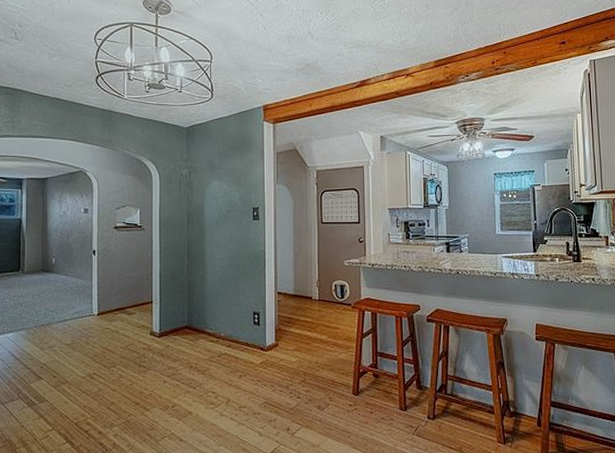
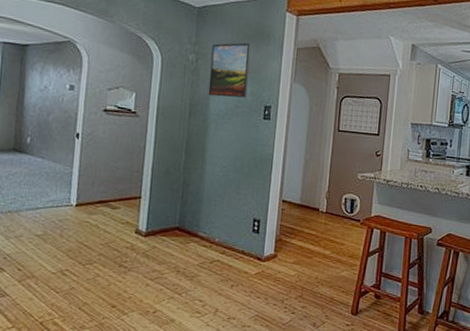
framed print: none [202,153,237,204] -> present [208,42,251,98]

